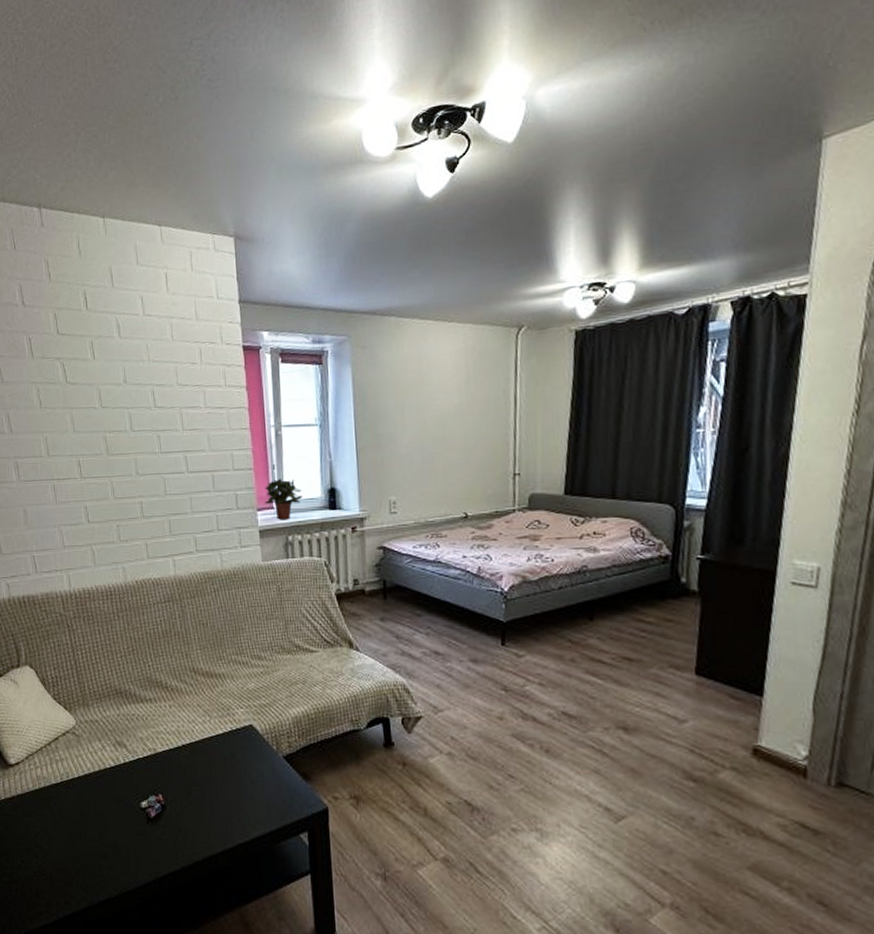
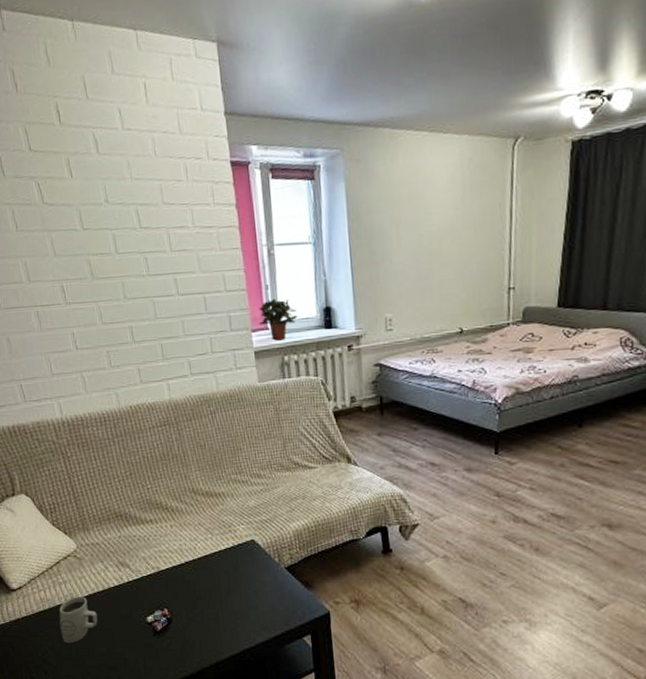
mug: none [53,776,92,826] -> present [59,596,98,644]

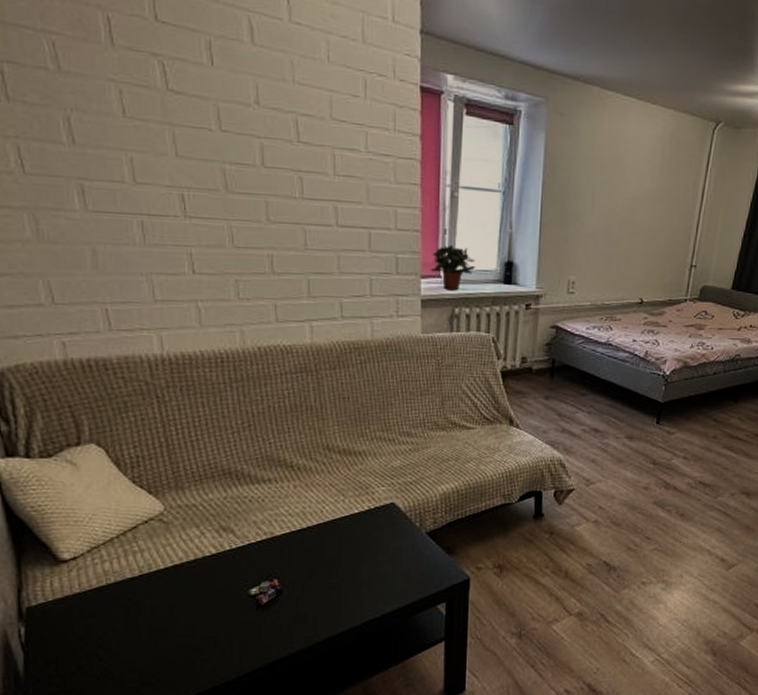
mug: present [59,596,98,644] -> none [128,567,183,624]

